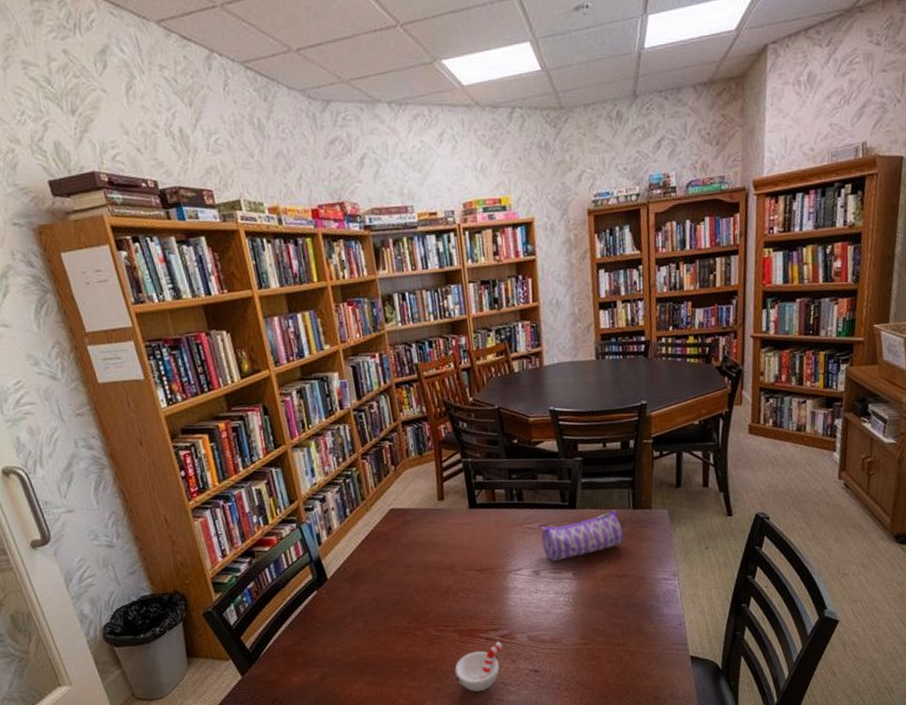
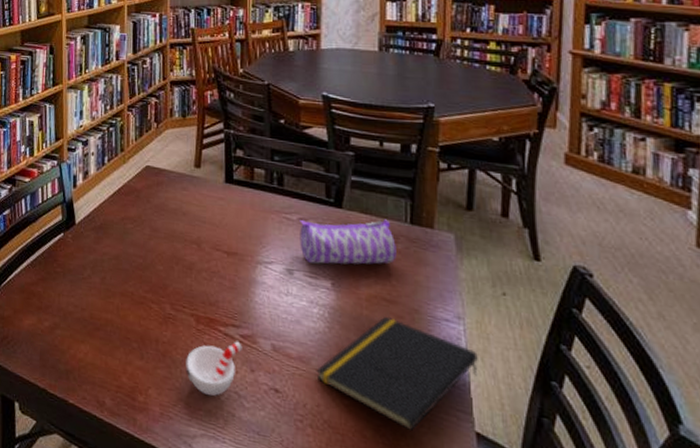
notepad: none [566,588,690,670] -> present [316,316,478,431]

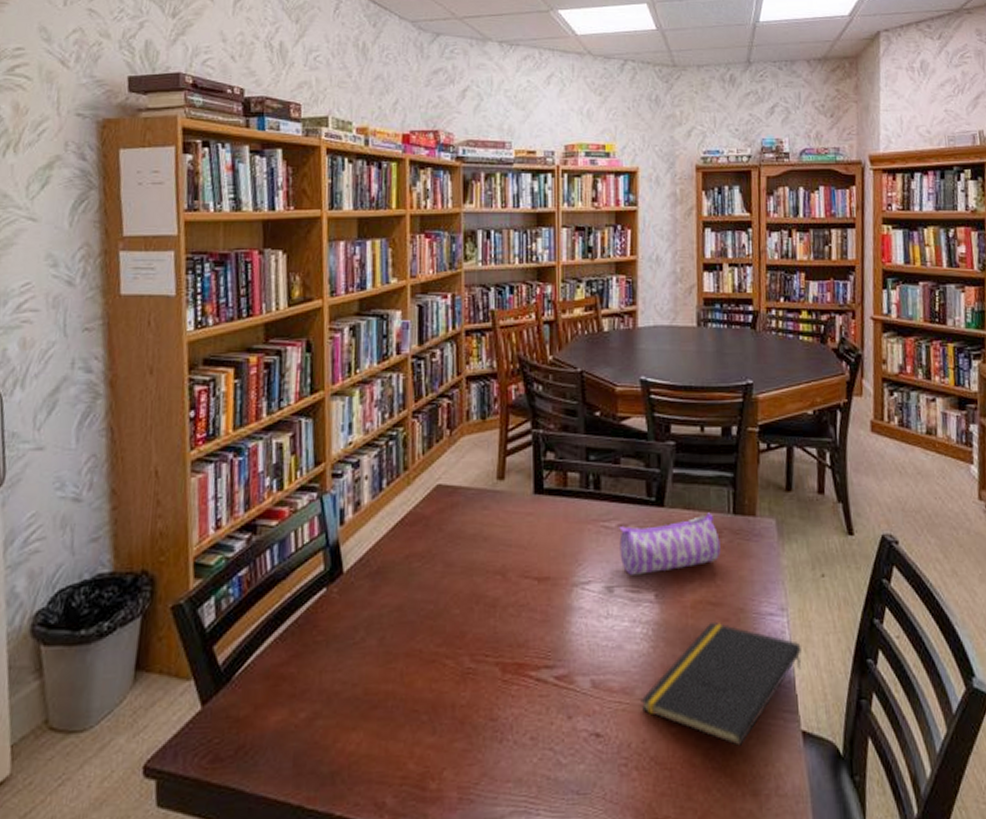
cup: present [185,341,242,396] -> none [490,685,557,760]

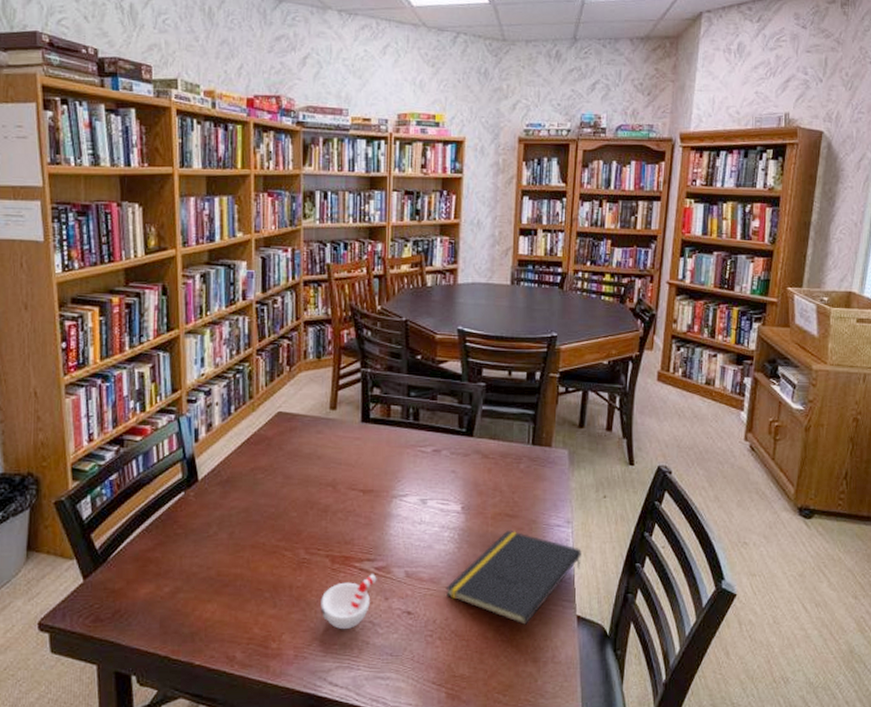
cup: none [490,685,557,760] -> present [320,574,377,629]
pencil case: present [619,512,721,575] -> none [433,443,519,491]

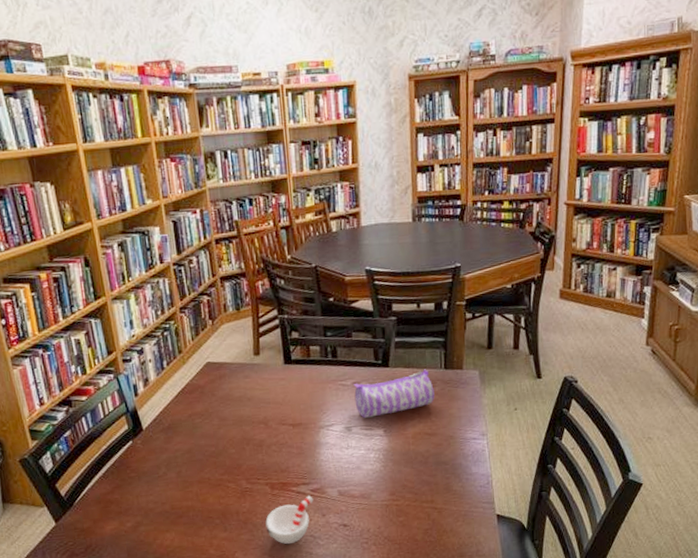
pencil case: none [433,443,519,491] -> present [354,369,435,418]
notepad: present [445,530,582,625] -> none [376,446,497,527]

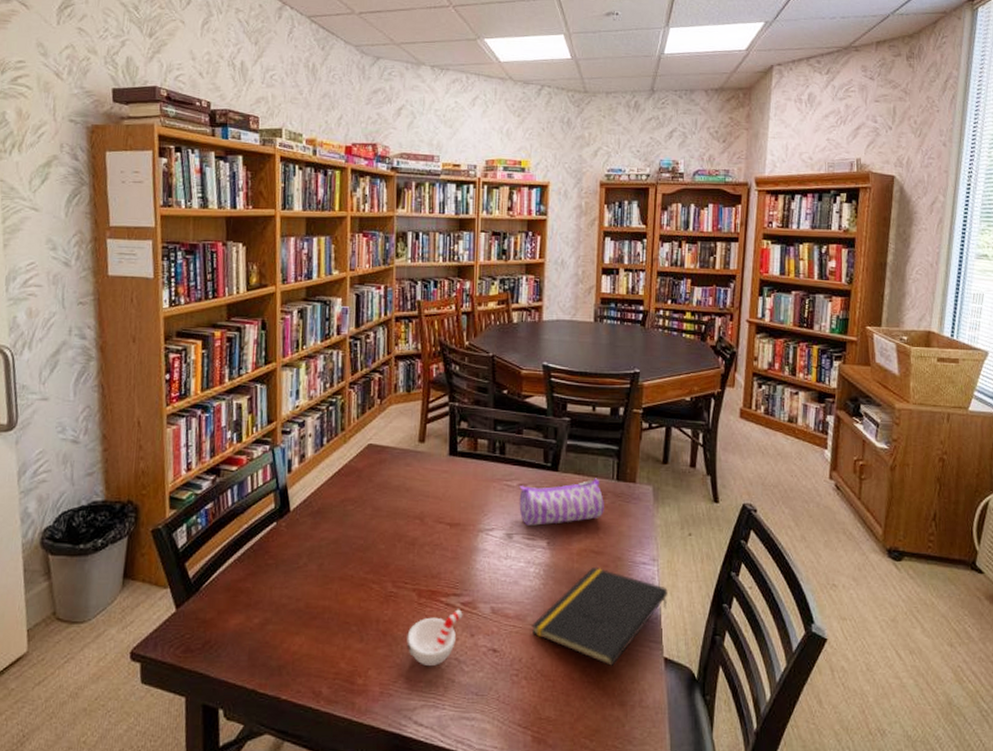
notepad: none [376,446,497,527] -> present [531,566,668,666]

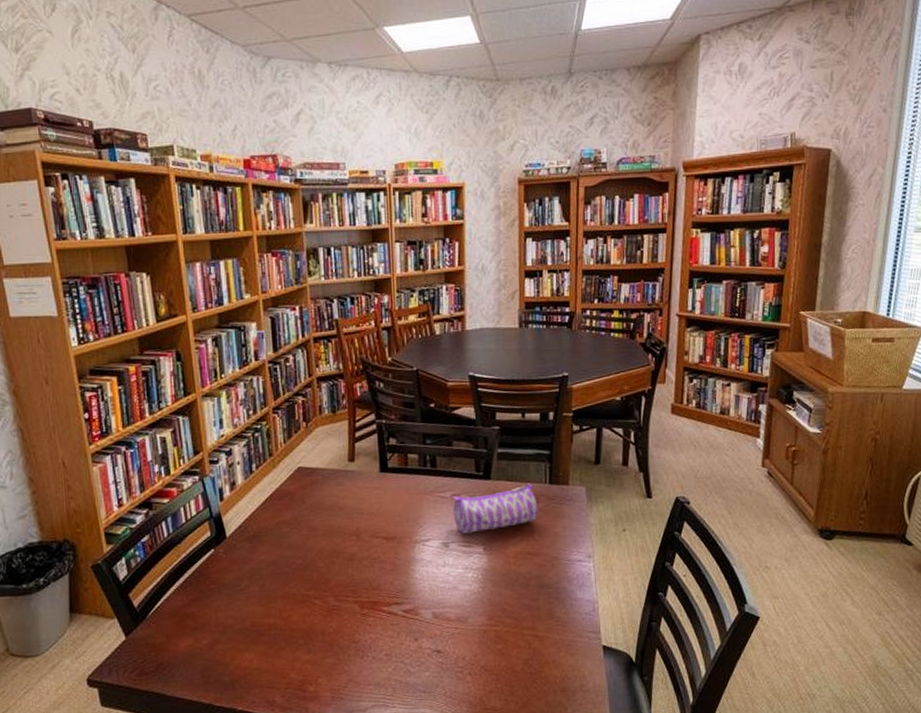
cup: present [406,609,463,666] -> none [353,616,406,670]
notepad: present [531,566,668,666] -> none [472,567,604,657]

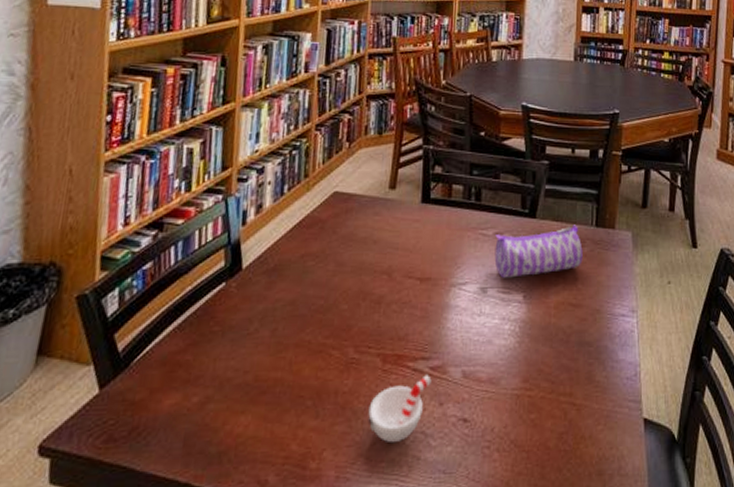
cup: none [353,616,406,670] -> present [368,375,432,442]

